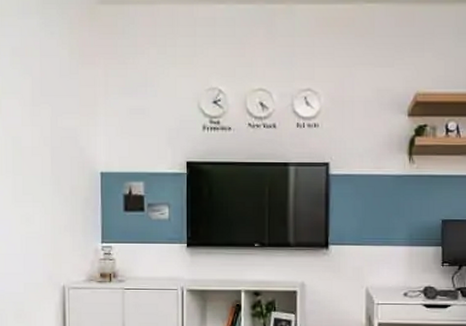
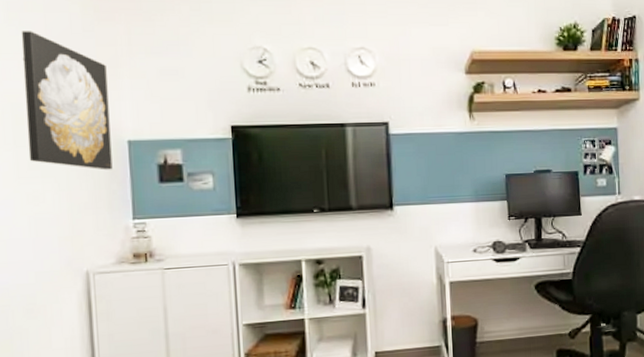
wall art: none [22,73,87,198] -> present [21,31,113,170]

